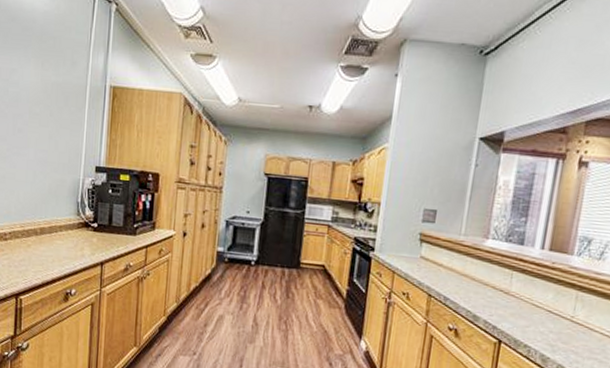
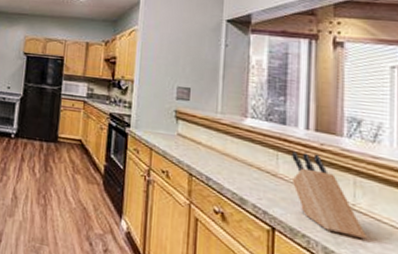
knife block: none [521,270,579,347] -> present [291,151,366,240]

